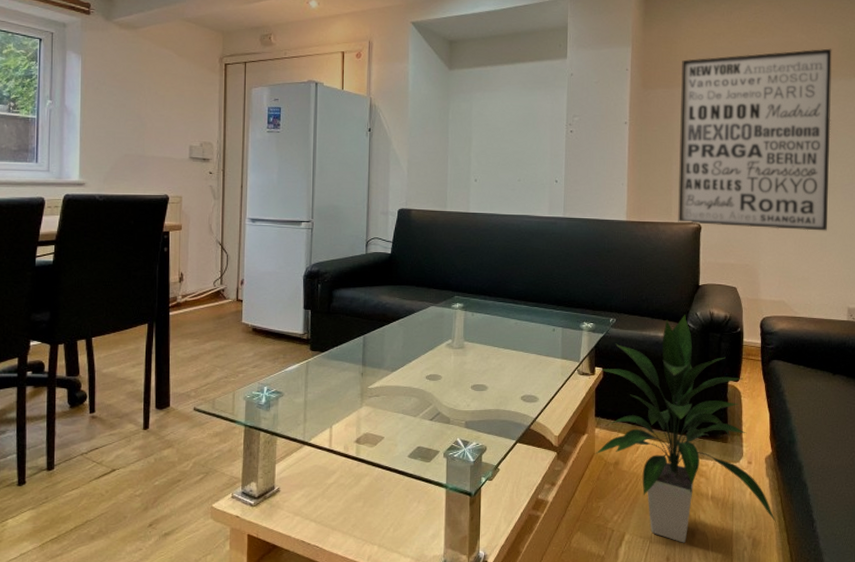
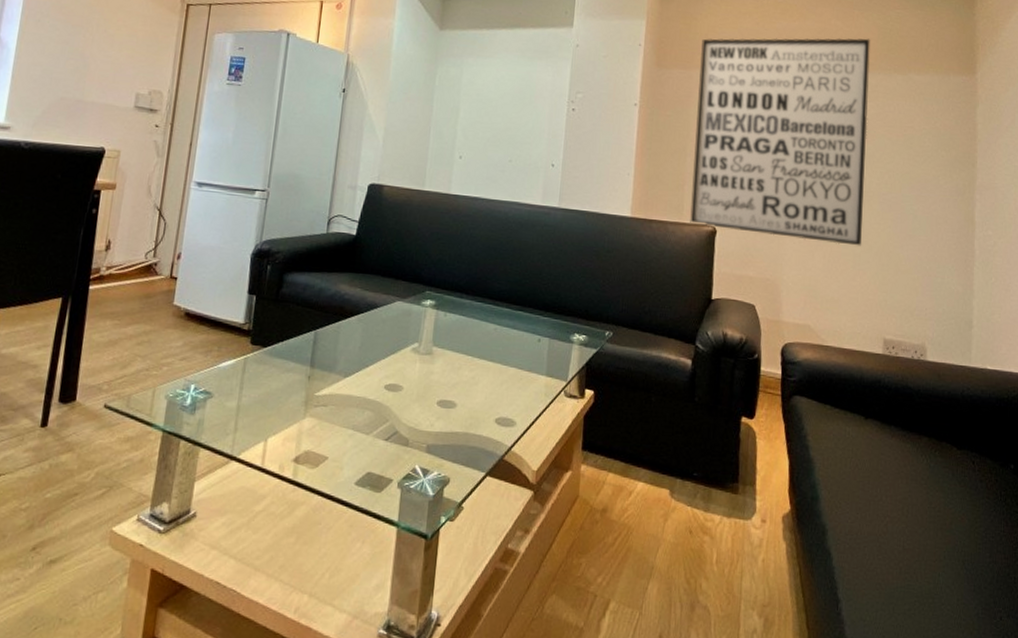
indoor plant: present [596,315,776,543] -> none [580,333,793,618]

